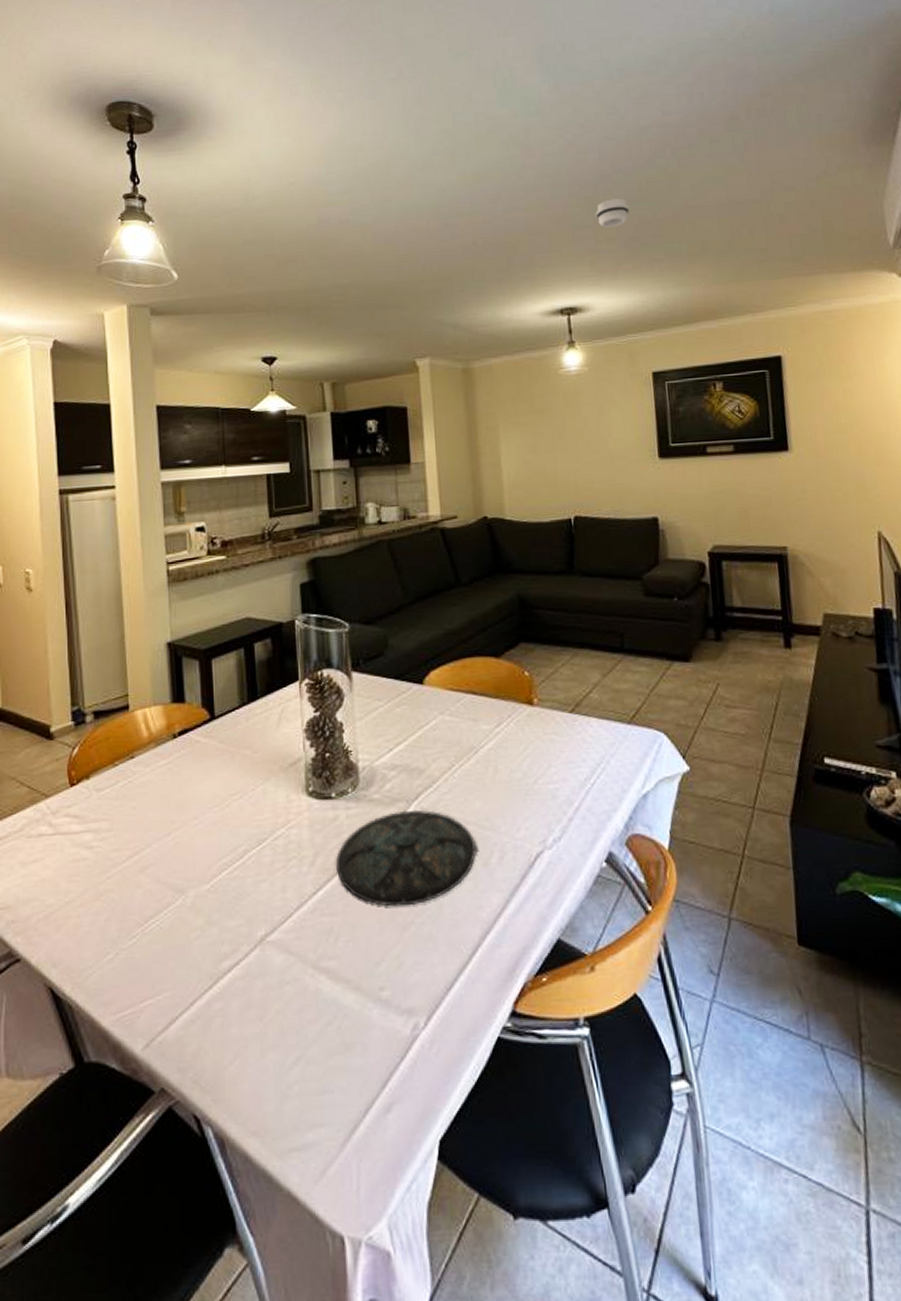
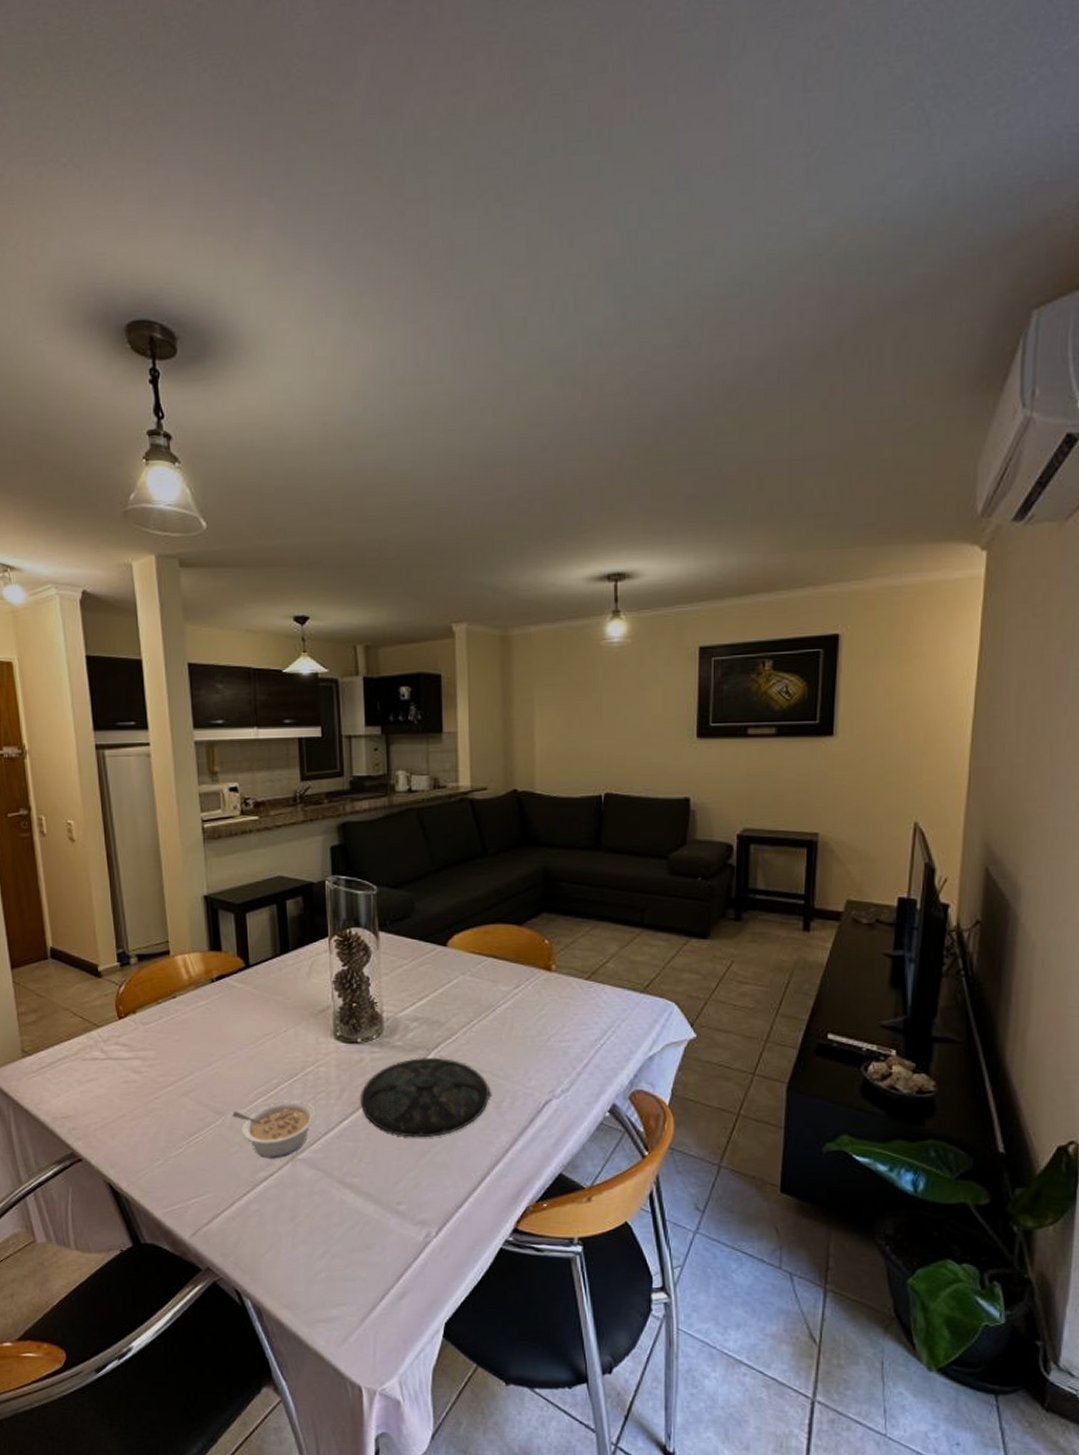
legume: none [193,871,287,944] -> present [232,1101,316,1159]
smoke detector: present [595,198,630,227] -> none [654,449,693,483]

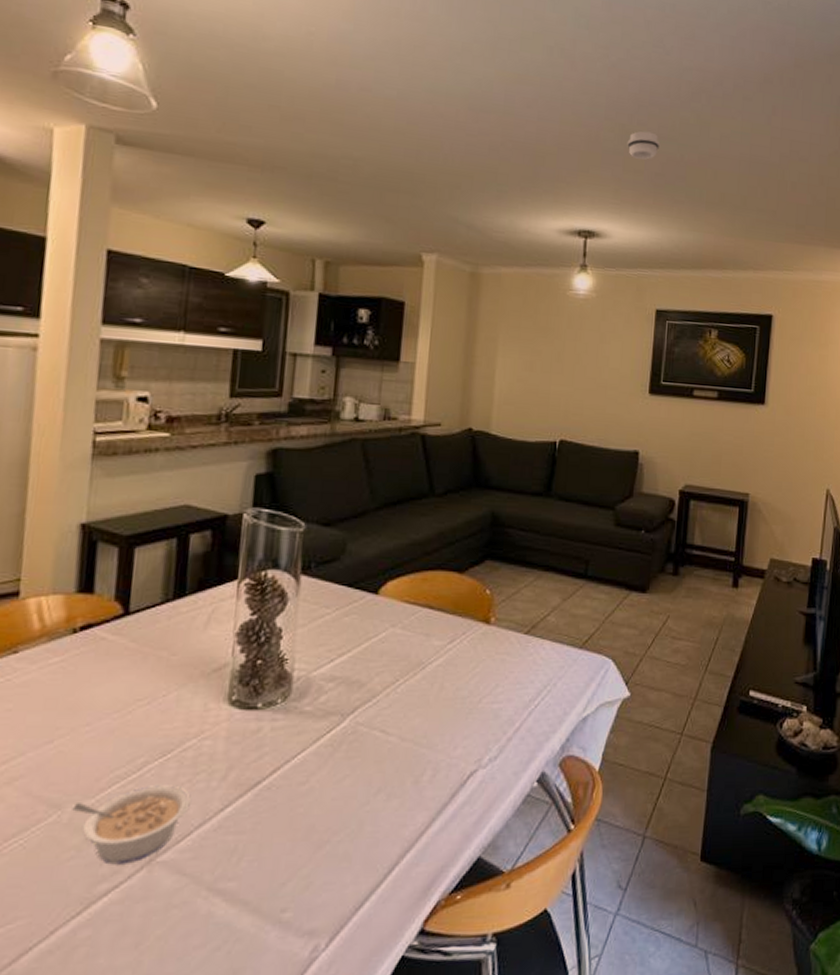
plate: present [361,1057,491,1138] -> none [251,724,410,825]
smoke detector: none [654,449,693,483] -> present [627,131,661,160]

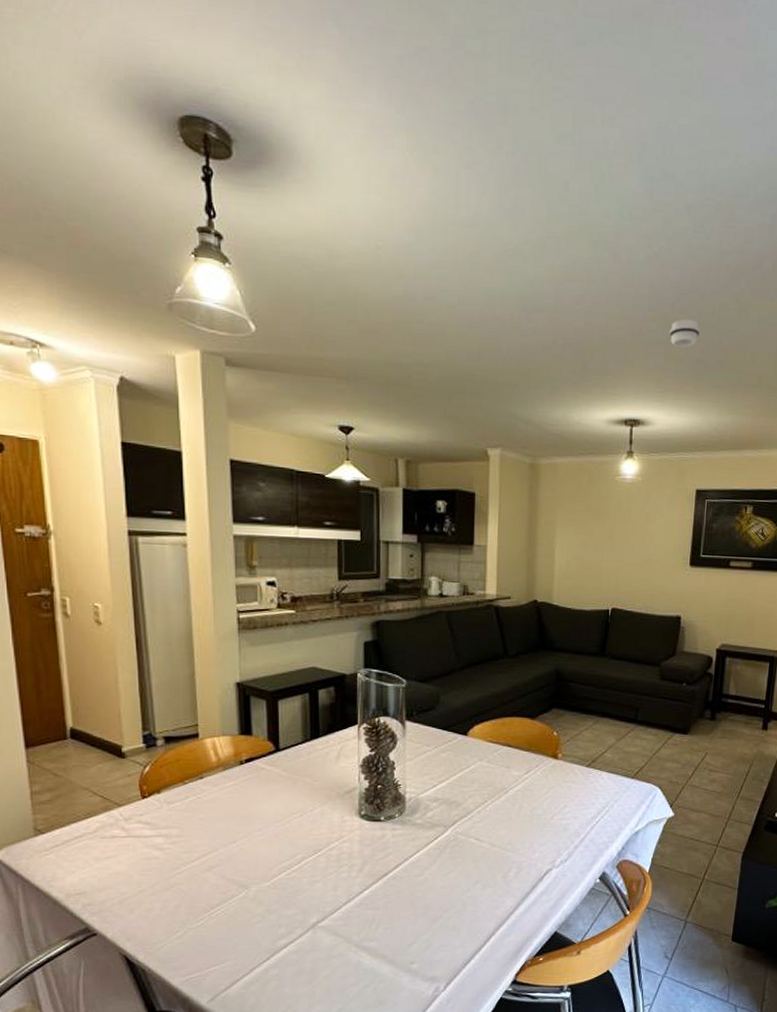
legume: present [72,785,191,865] -> none [255,874,338,927]

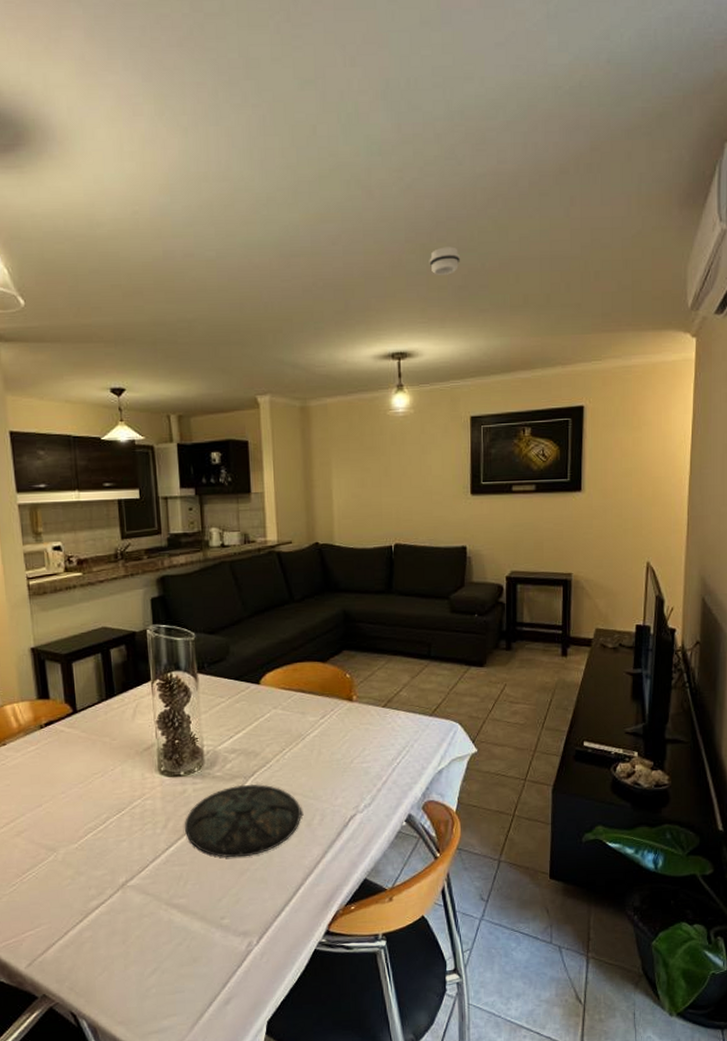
plate: none [381,833,499,905] -> present [185,784,302,858]

